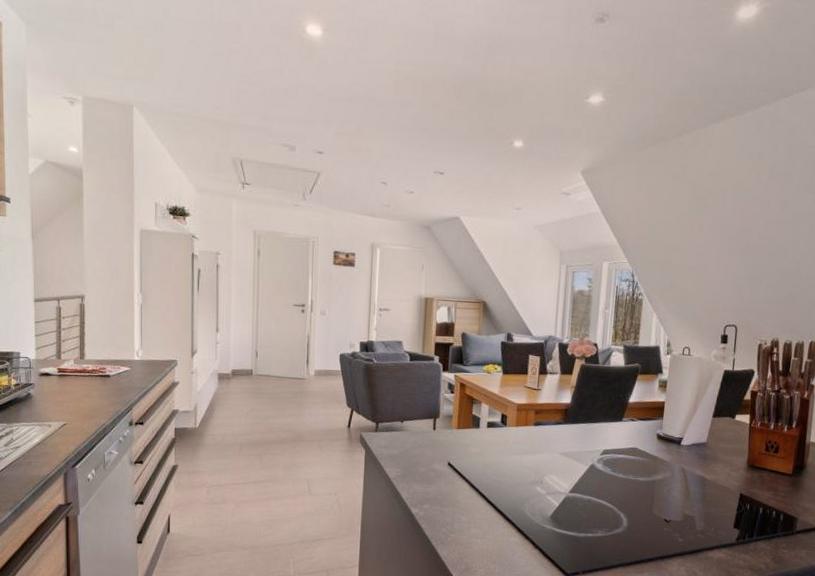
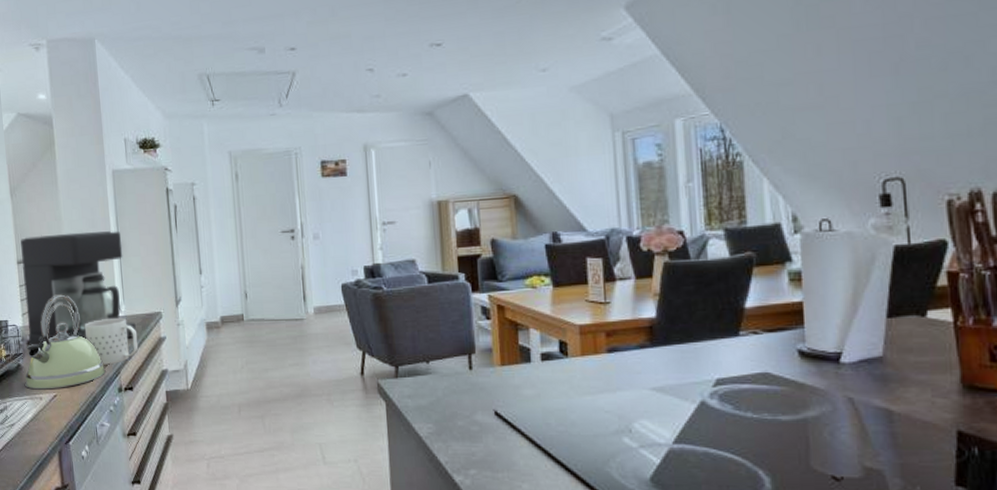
kettle: none [34,334,118,419] -> present [25,294,106,390]
coffee maker: none [39,278,151,379] -> present [20,231,136,345]
mug: none [100,360,152,402] -> present [84,317,139,365]

